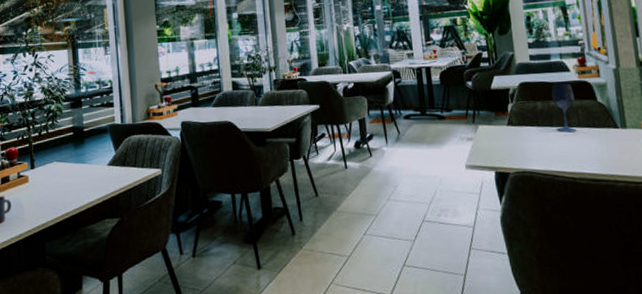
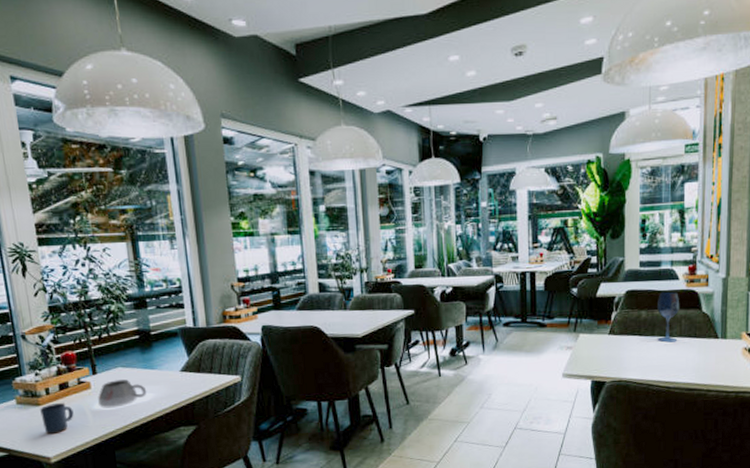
cup: none [33,173,77,201] -> present [97,379,147,409]

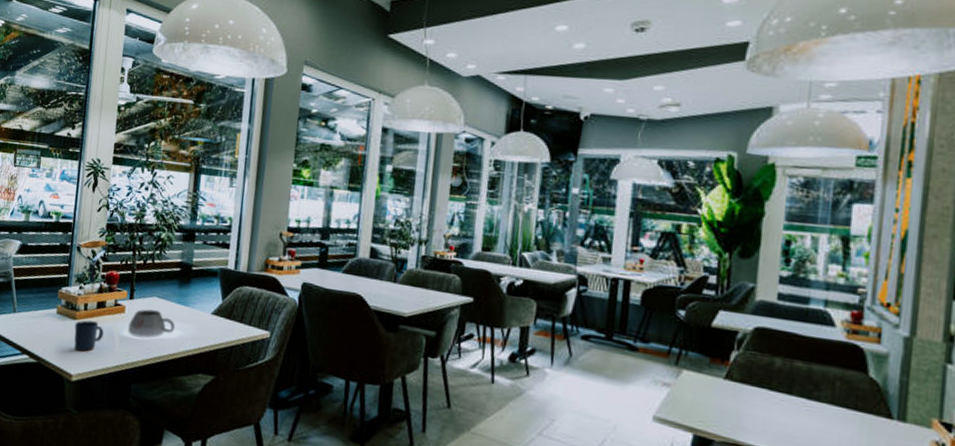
wineglass: present [657,291,680,343] -> none [797,338,835,410]

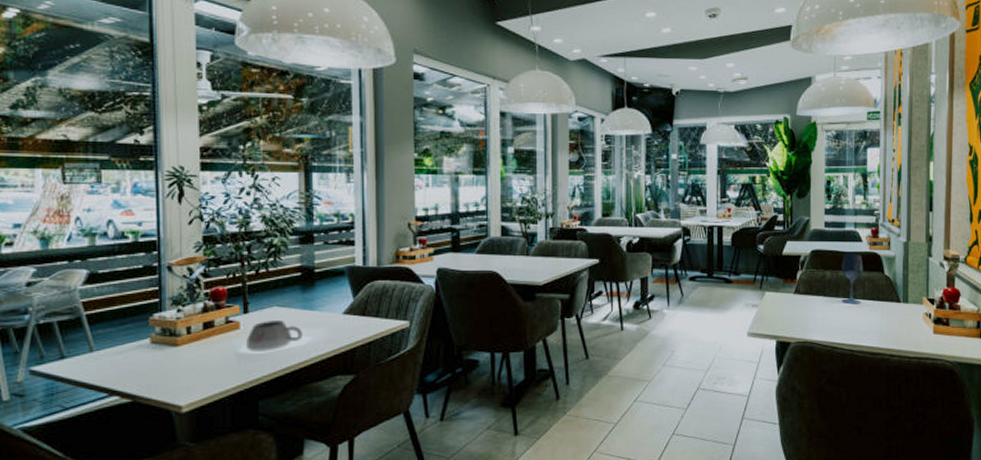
mug: present [74,320,104,352] -> none [177,344,216,379]
wineglass: none [797,338,835,410] -> present [842,253,863,305]

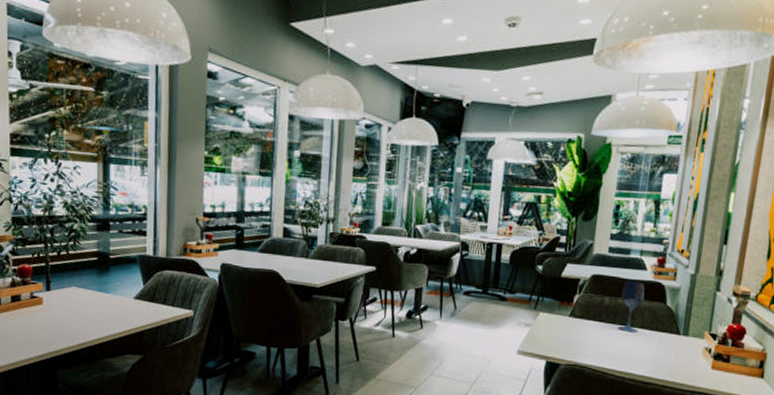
cup: present [245,320,303,352] -> none [47,299,98,327]

